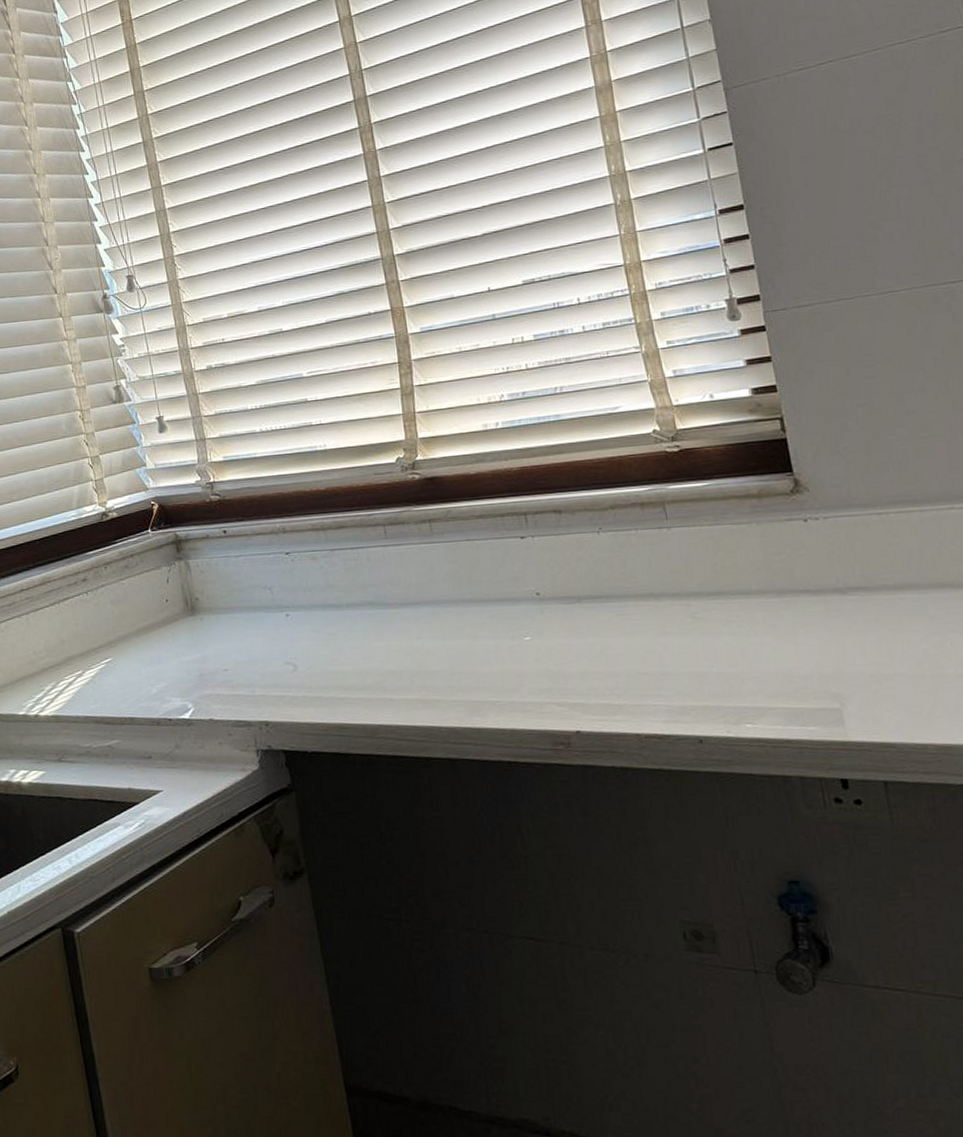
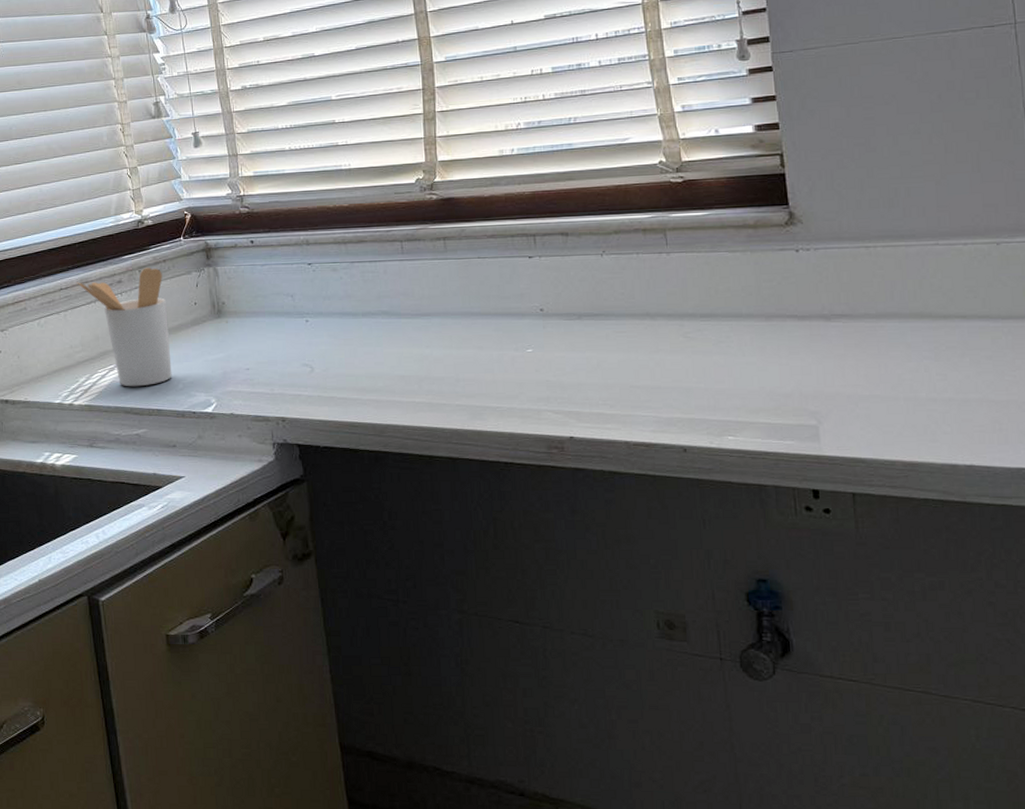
utensil holder: none [38,563,145,694] -> present [76,267,172,387]

